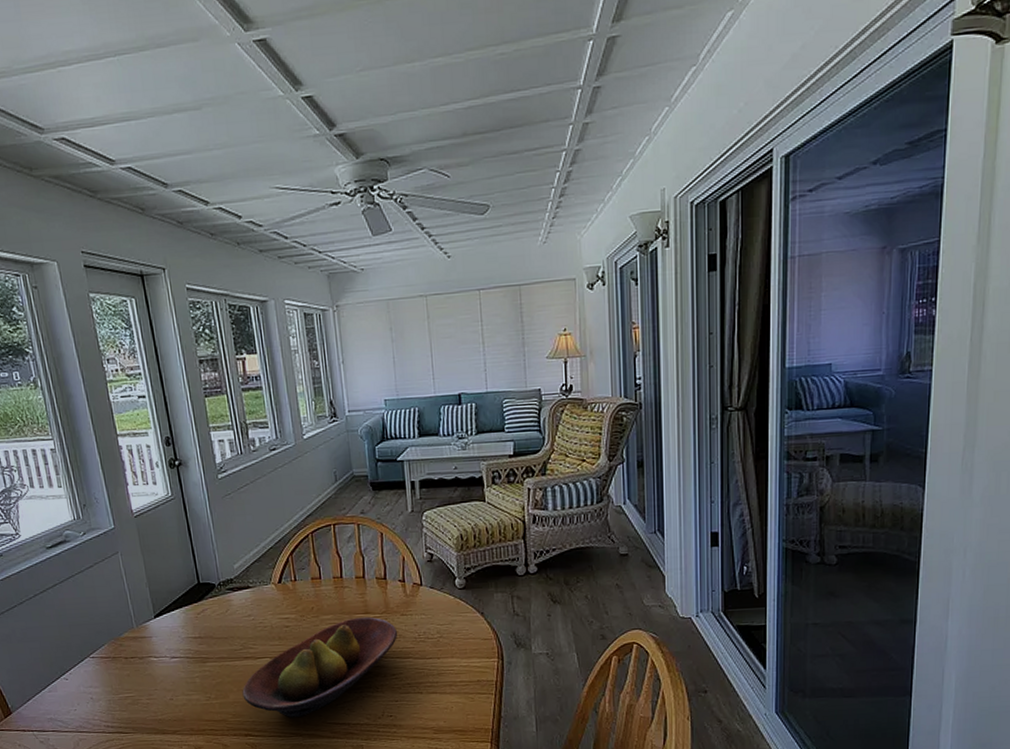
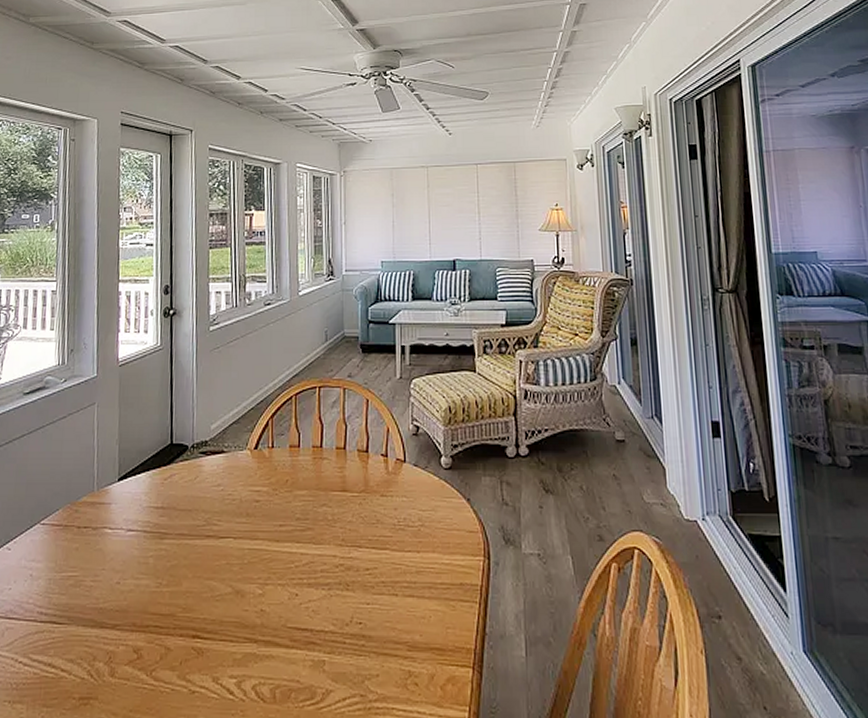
fruit bowl: present [242,617,398,717] -> none [197,495,376,616]

